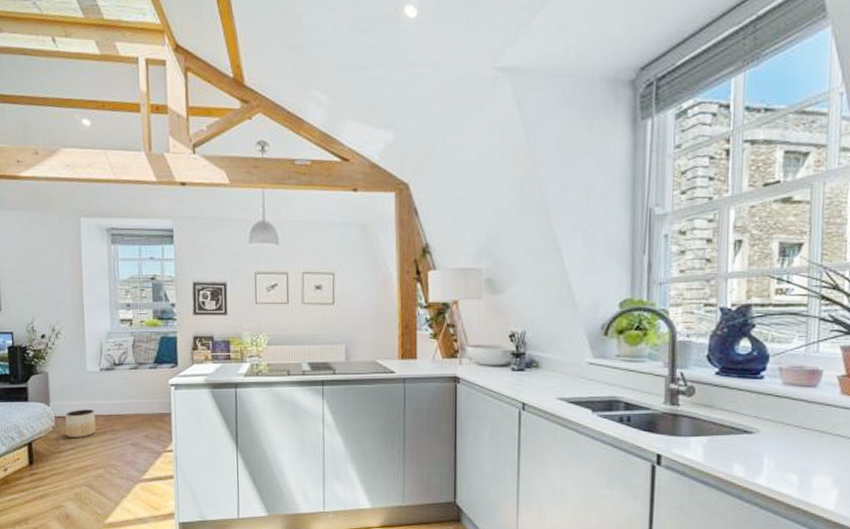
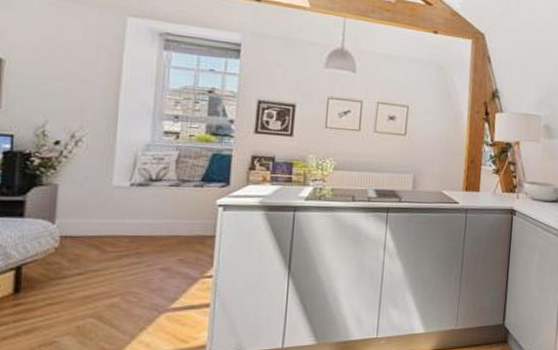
planter: present [65,409,96,439] -> none [72,228,117,262]

